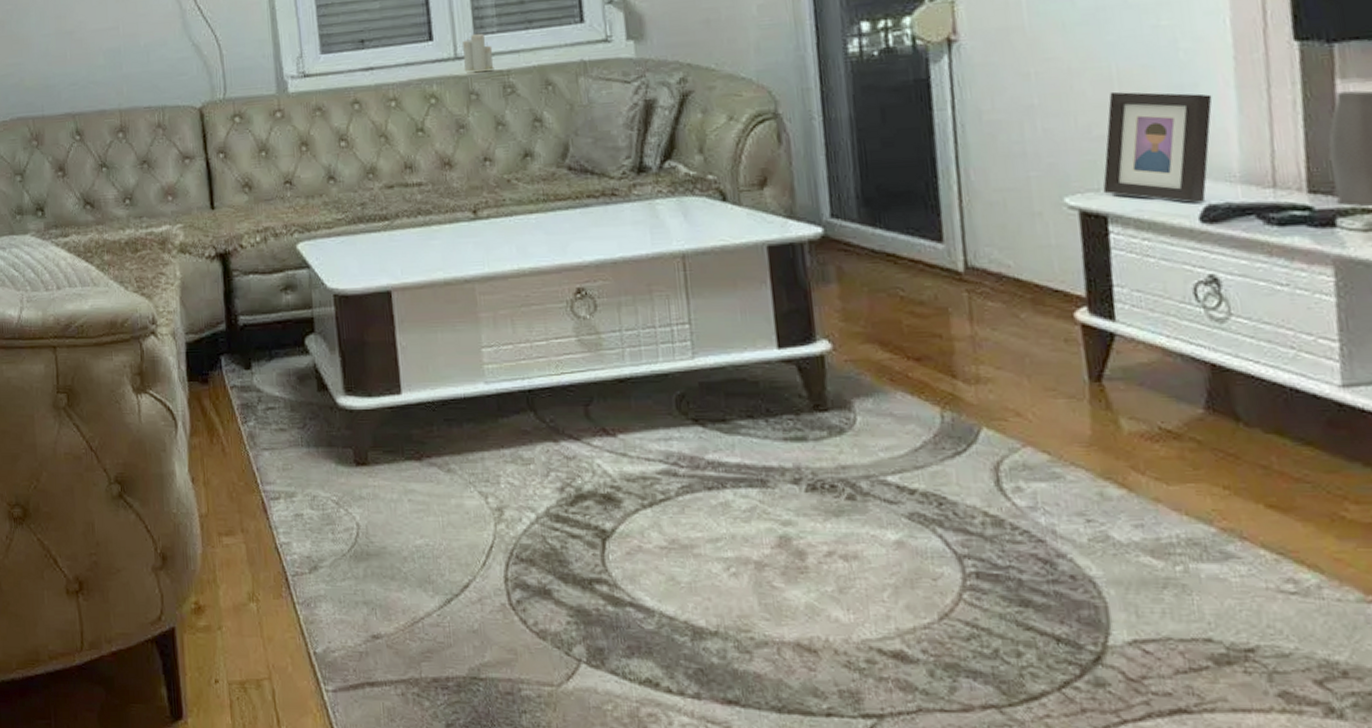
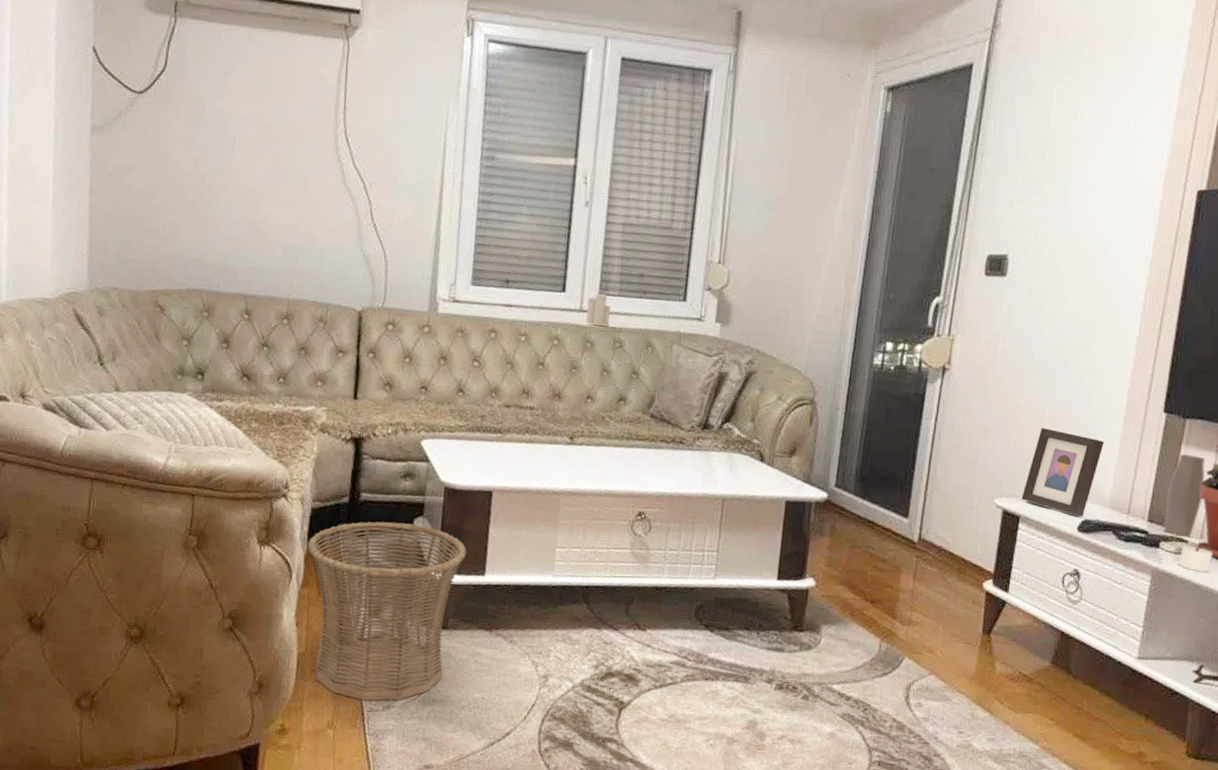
basket: none [188,344,375,563] -> present [307,521,467,701]

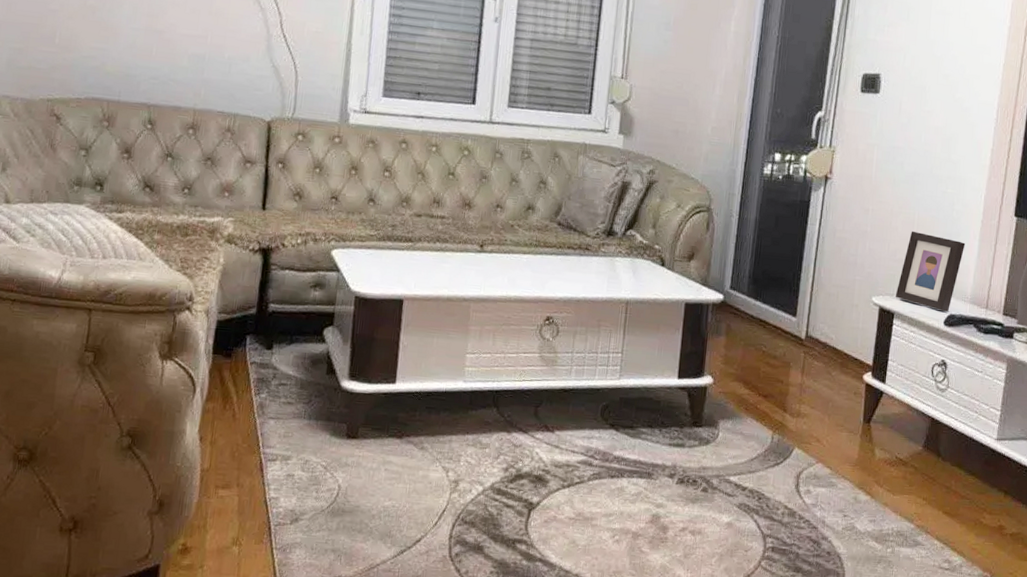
basket: present [307,521,467,701] -> none [212,332,378,515]
candle: present [585,291,611,327] -> none [494,104,520,138]

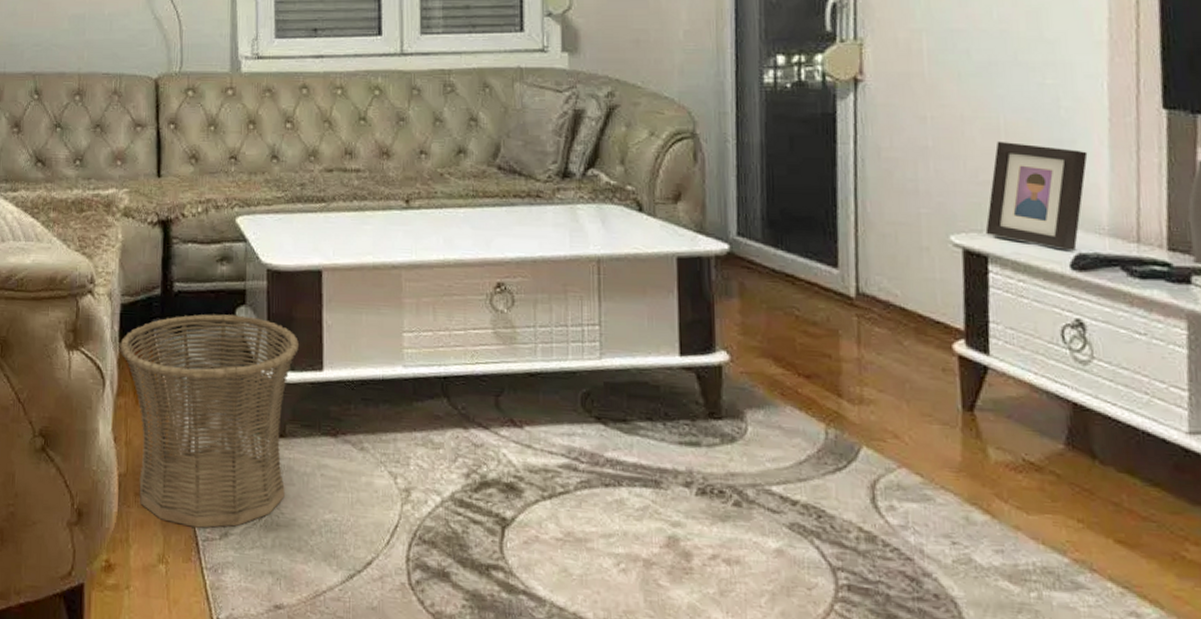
basket: none [212,332,378,515] -> present [120,314,300,528]

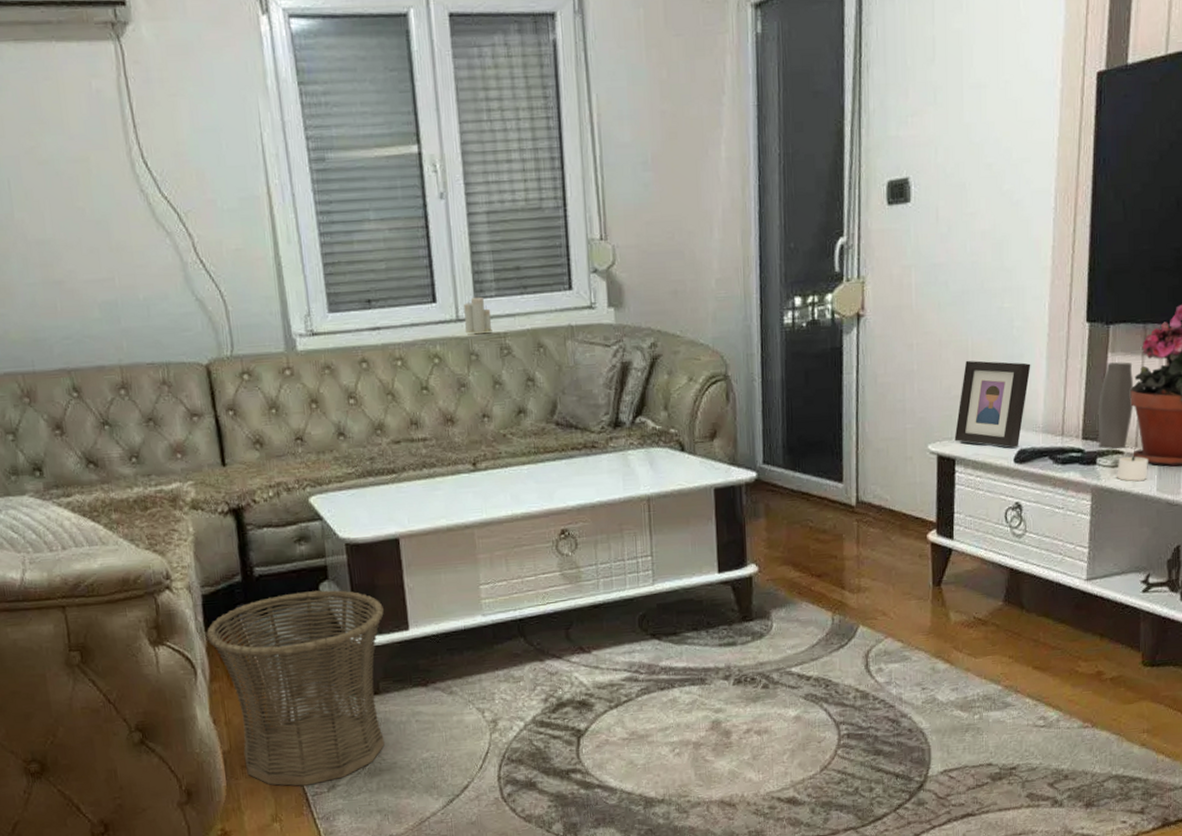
candle: none [408,30,437,70] -> present [464,294,493,335]

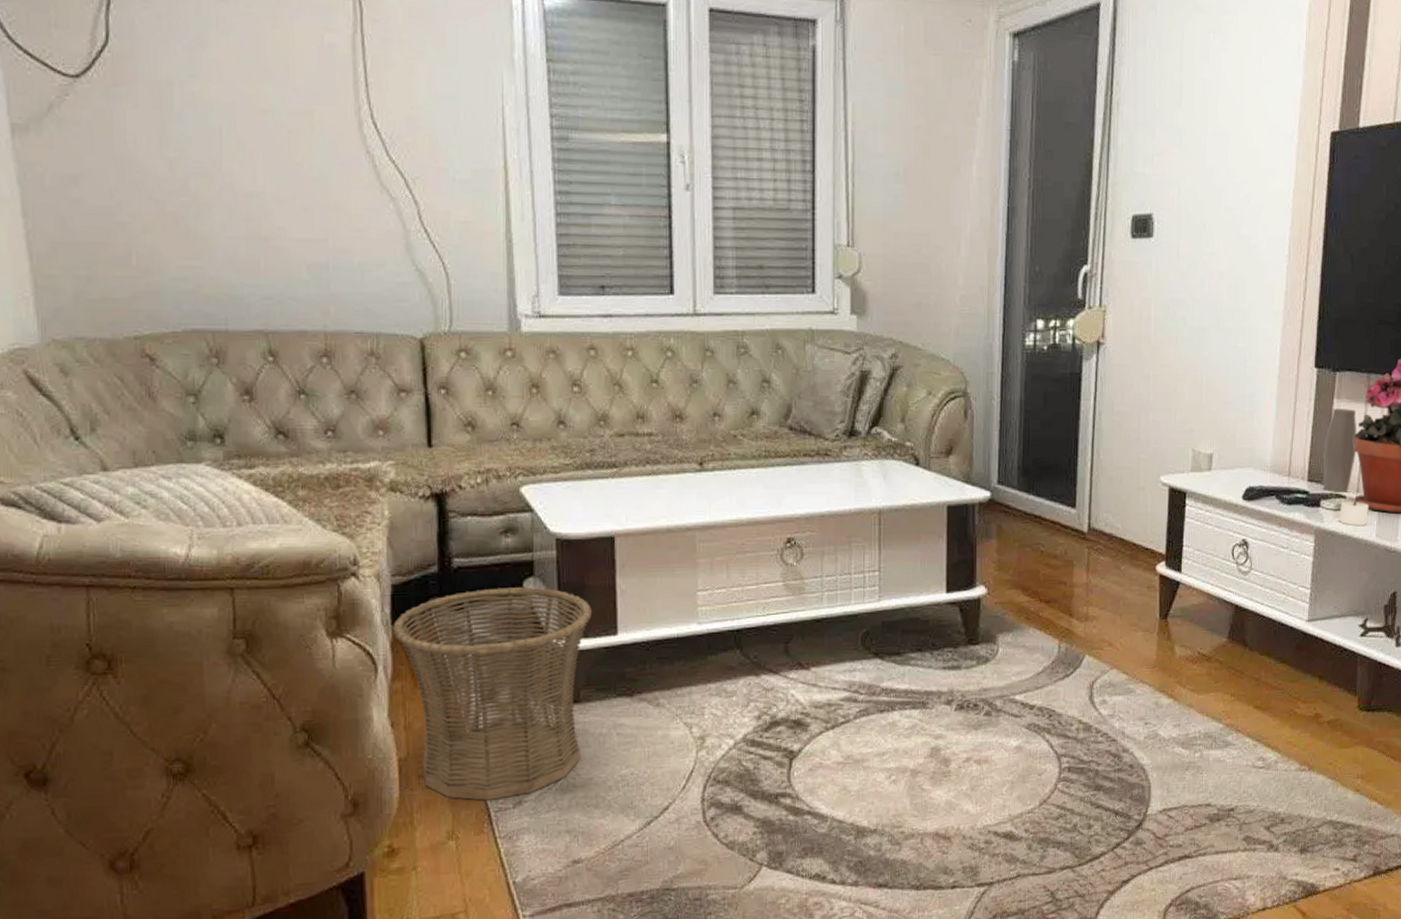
candle: present [464,294,493,335] -> none [701,289,730,331]
picture frame: present [954,360,1031,448] -> none [1186,395,1262,485]

